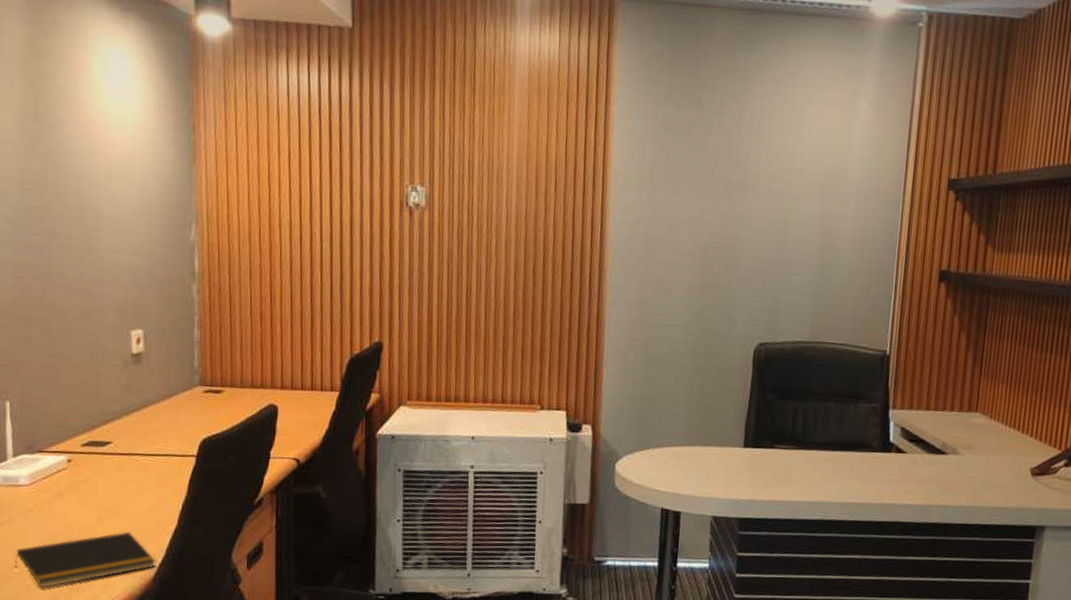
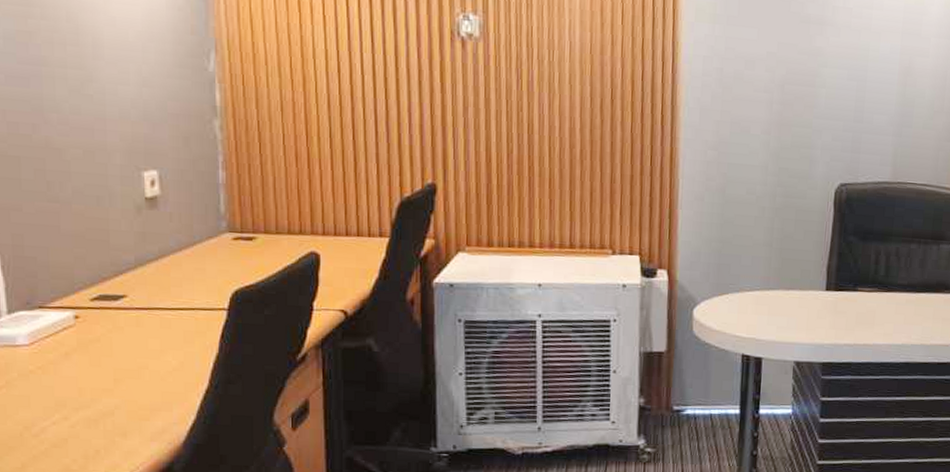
notepad: present [15,531,156,588] -> none [17,393,186,458]

